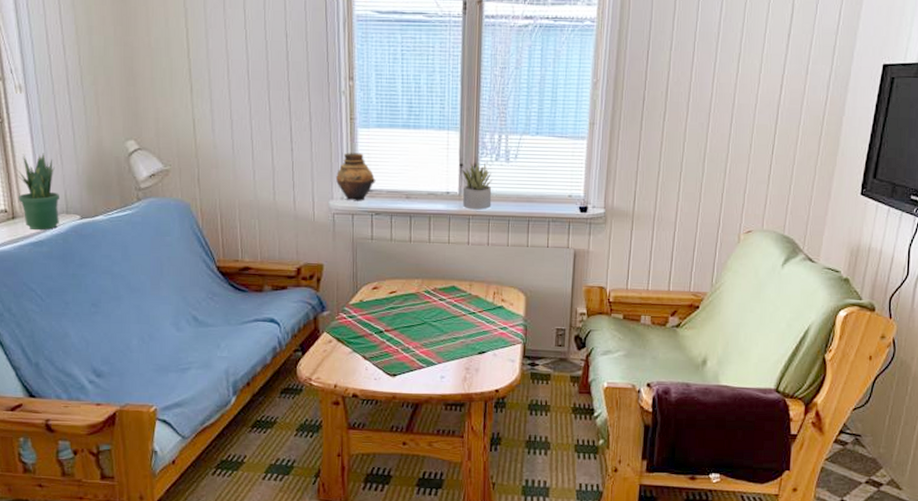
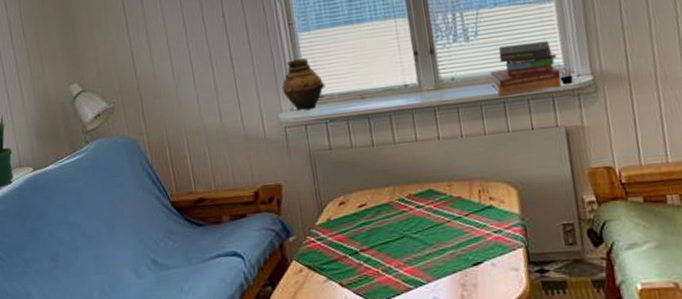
succulent plant: present [462,162,492,210] -> none [417,46,458,101]
books: none [521,172,580,215] -> present [490,40,562,96]

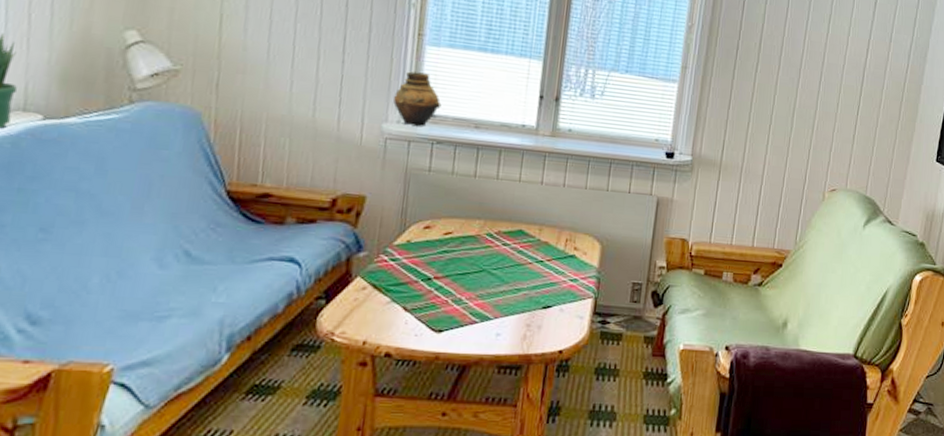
books: present [490,40,562,96] -> none [604,111,667,161]

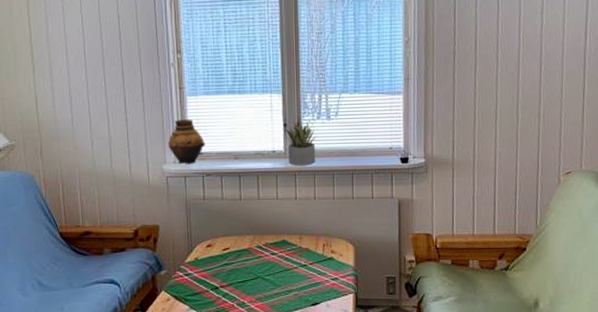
succulent plant: none [539,95,575,148] -> present [286,121,316,166]

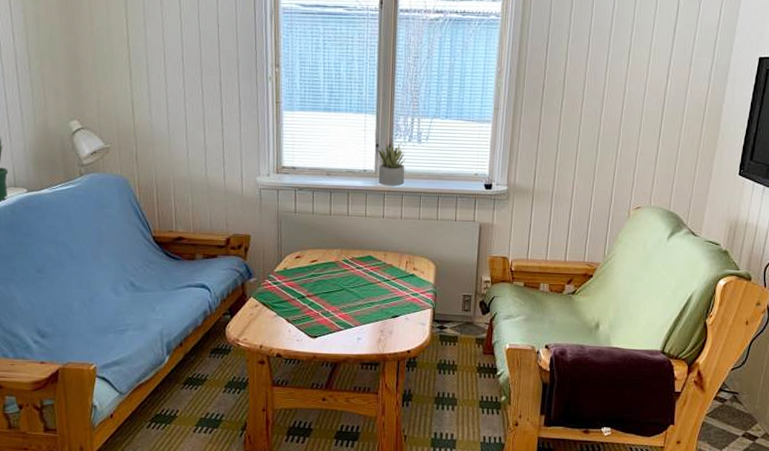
vase: present [167,119,206,165] -> none [262,133,299,178]

